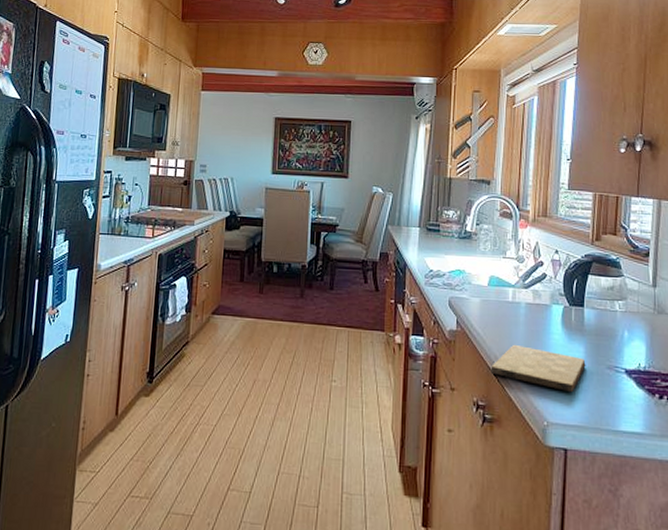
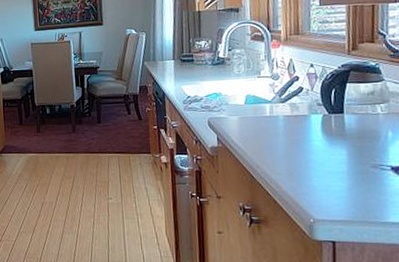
cutting board: present [490,344,586,393] -> none [253,153,350,192]

